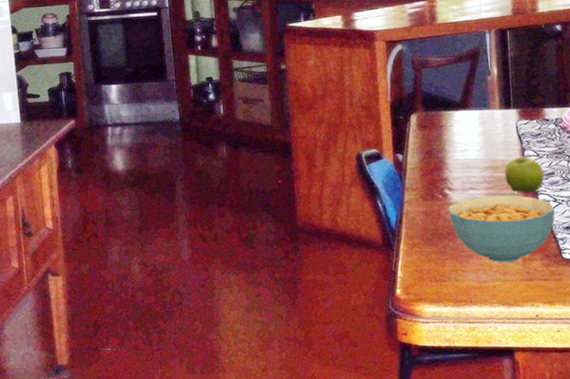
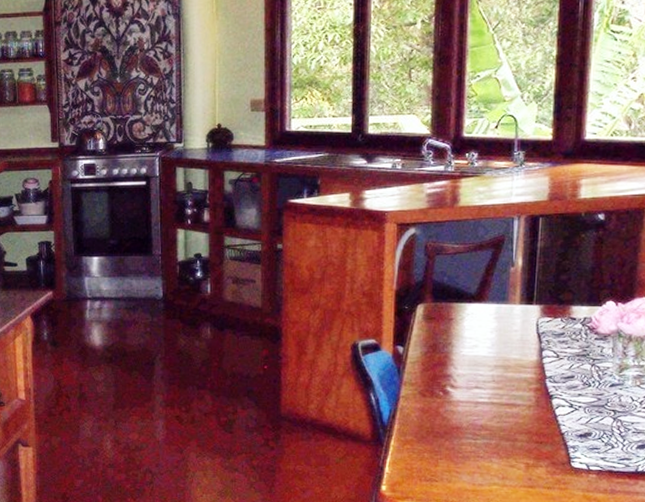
cereal bowl: present [448,195,555,263] -> none [448,396,569,468]
fruit: present [504,156,544,194] -> none [517,356,562,397]

